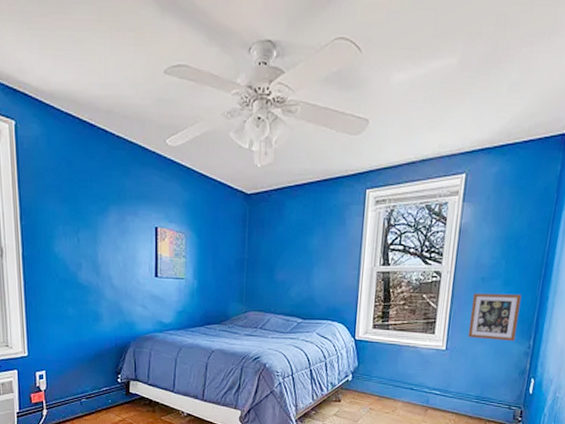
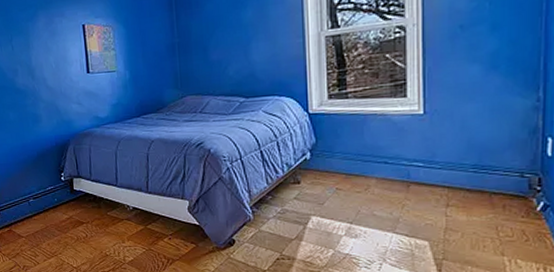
picture frame: present [467,292,522,341] -> none [450,38,519,97]

